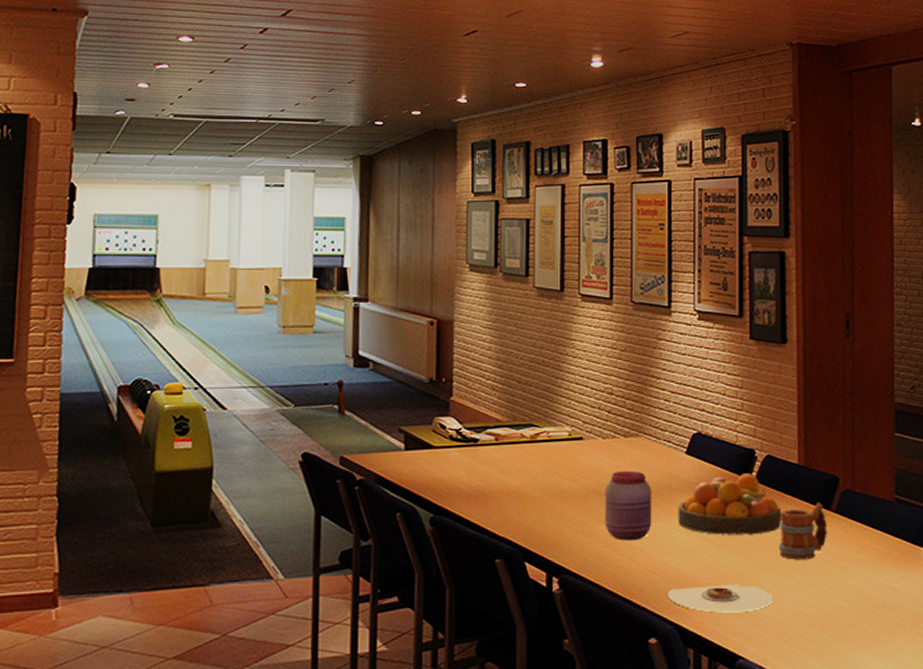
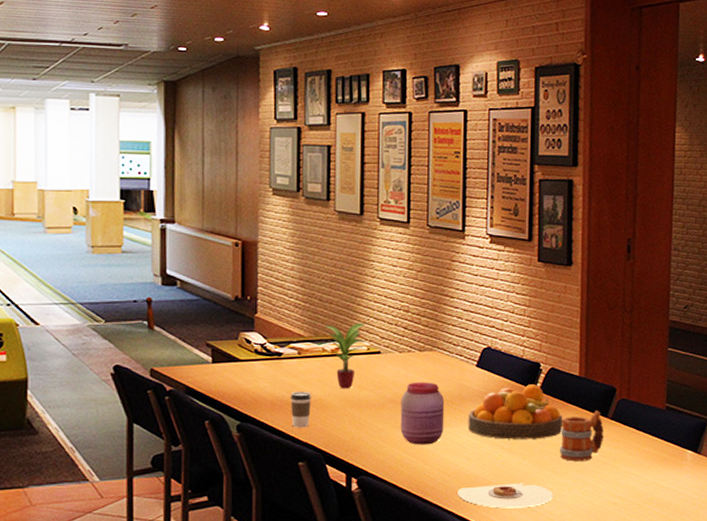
coffee cup: none [486,481,510,521] -> present [290,392,312,428]
potted plant: none [523,406,568,479] -> present [324,322,366,389]

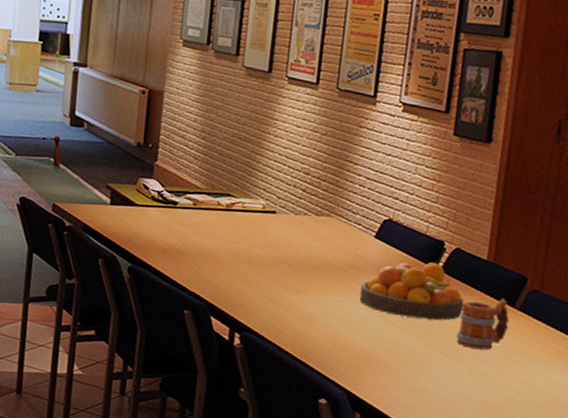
coffee cup: present [290,392,312,428] -> none [181,241,203,278]
potted plant: present [324,322,366,389] -> none [222,179,263,245]
jar: present [400,382,445,445] -> none [288,246,338,311]
plate: present [458,483,553,508] -> none [342,358,445,389]

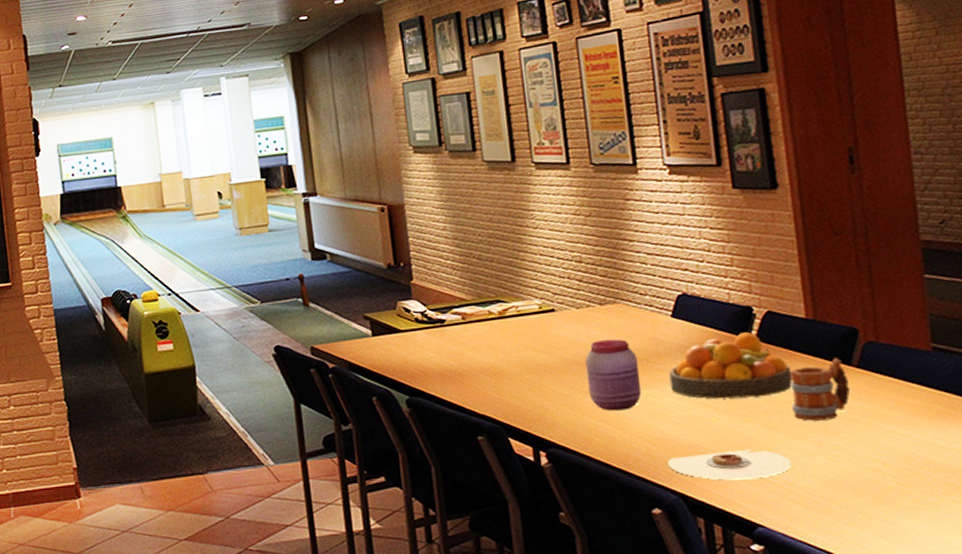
jar: none [288,246,338,311] -> present [585,339,642,411]
plate: none [342,358,445,389] -> present [668,449,792,480]

